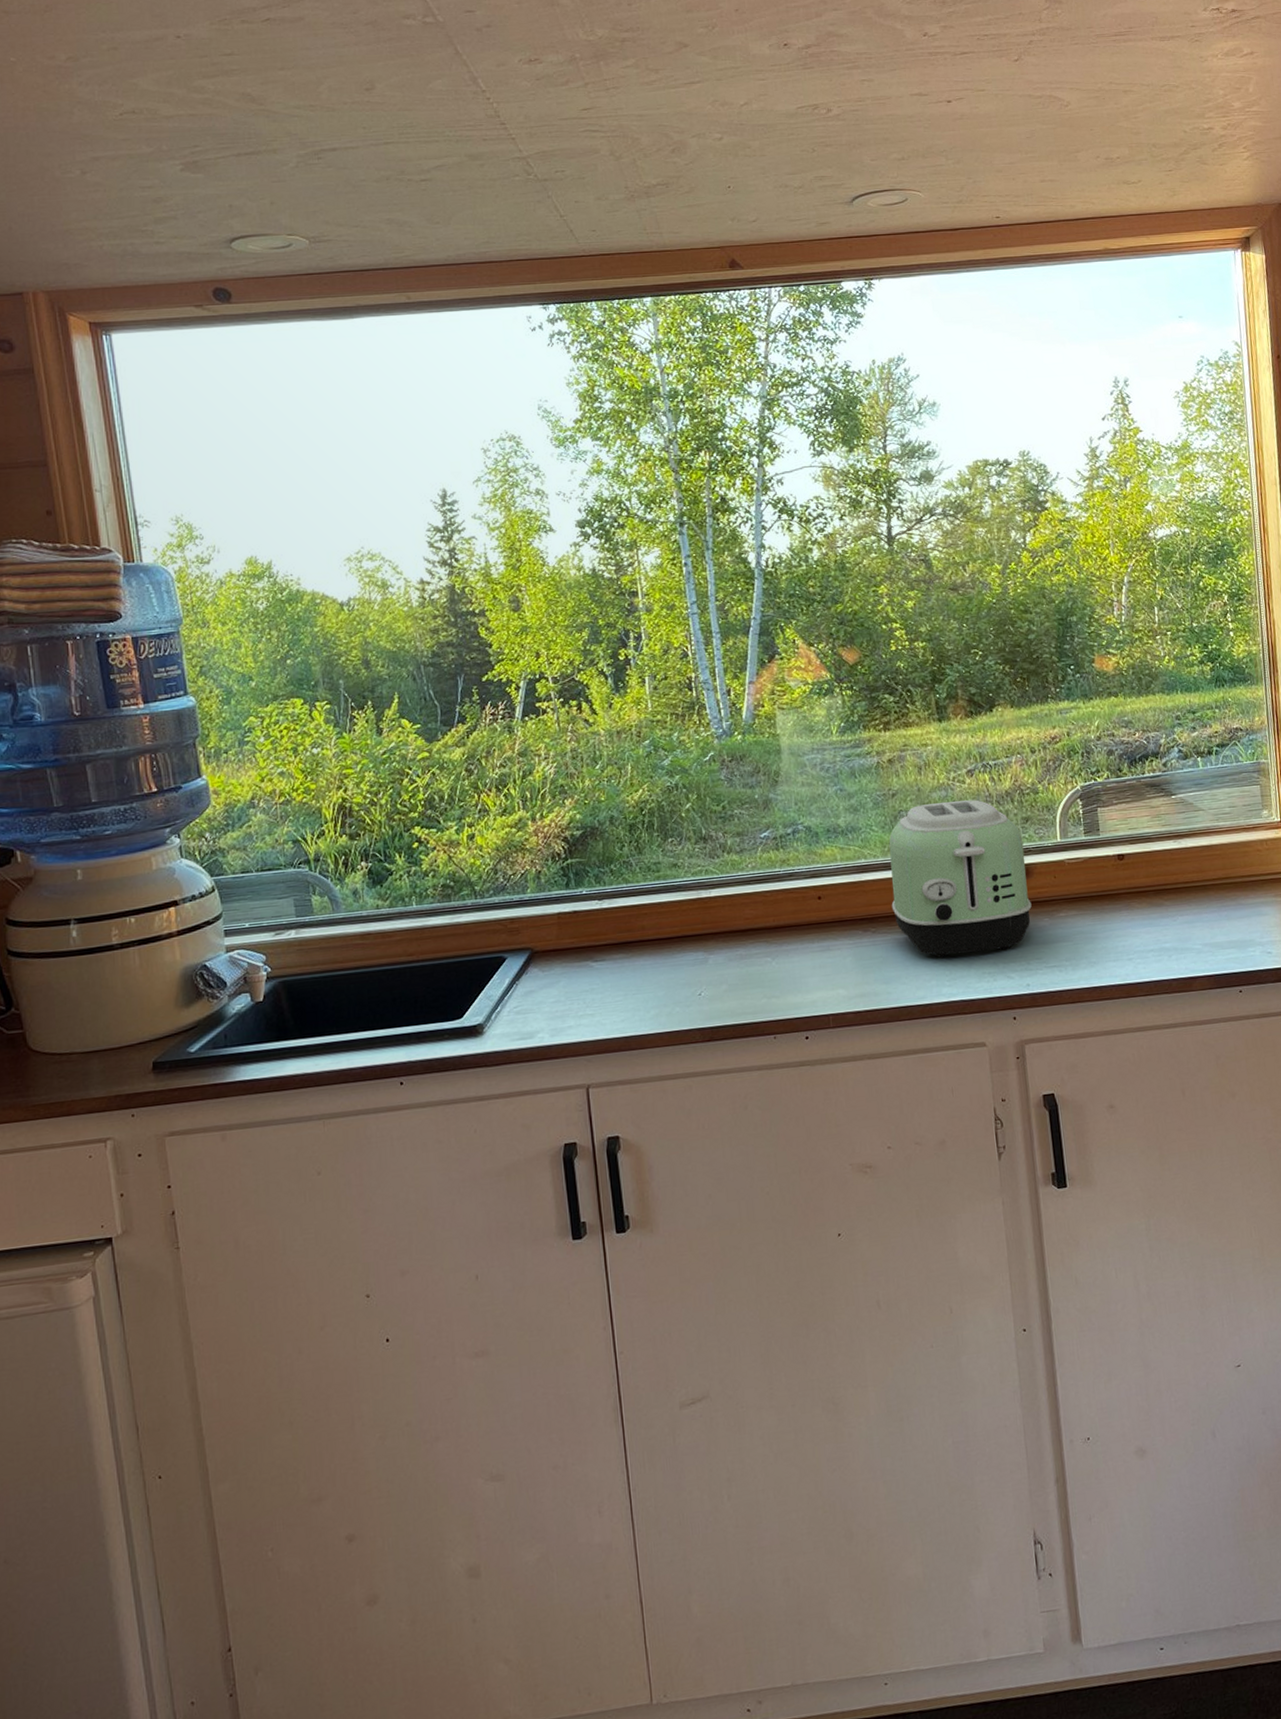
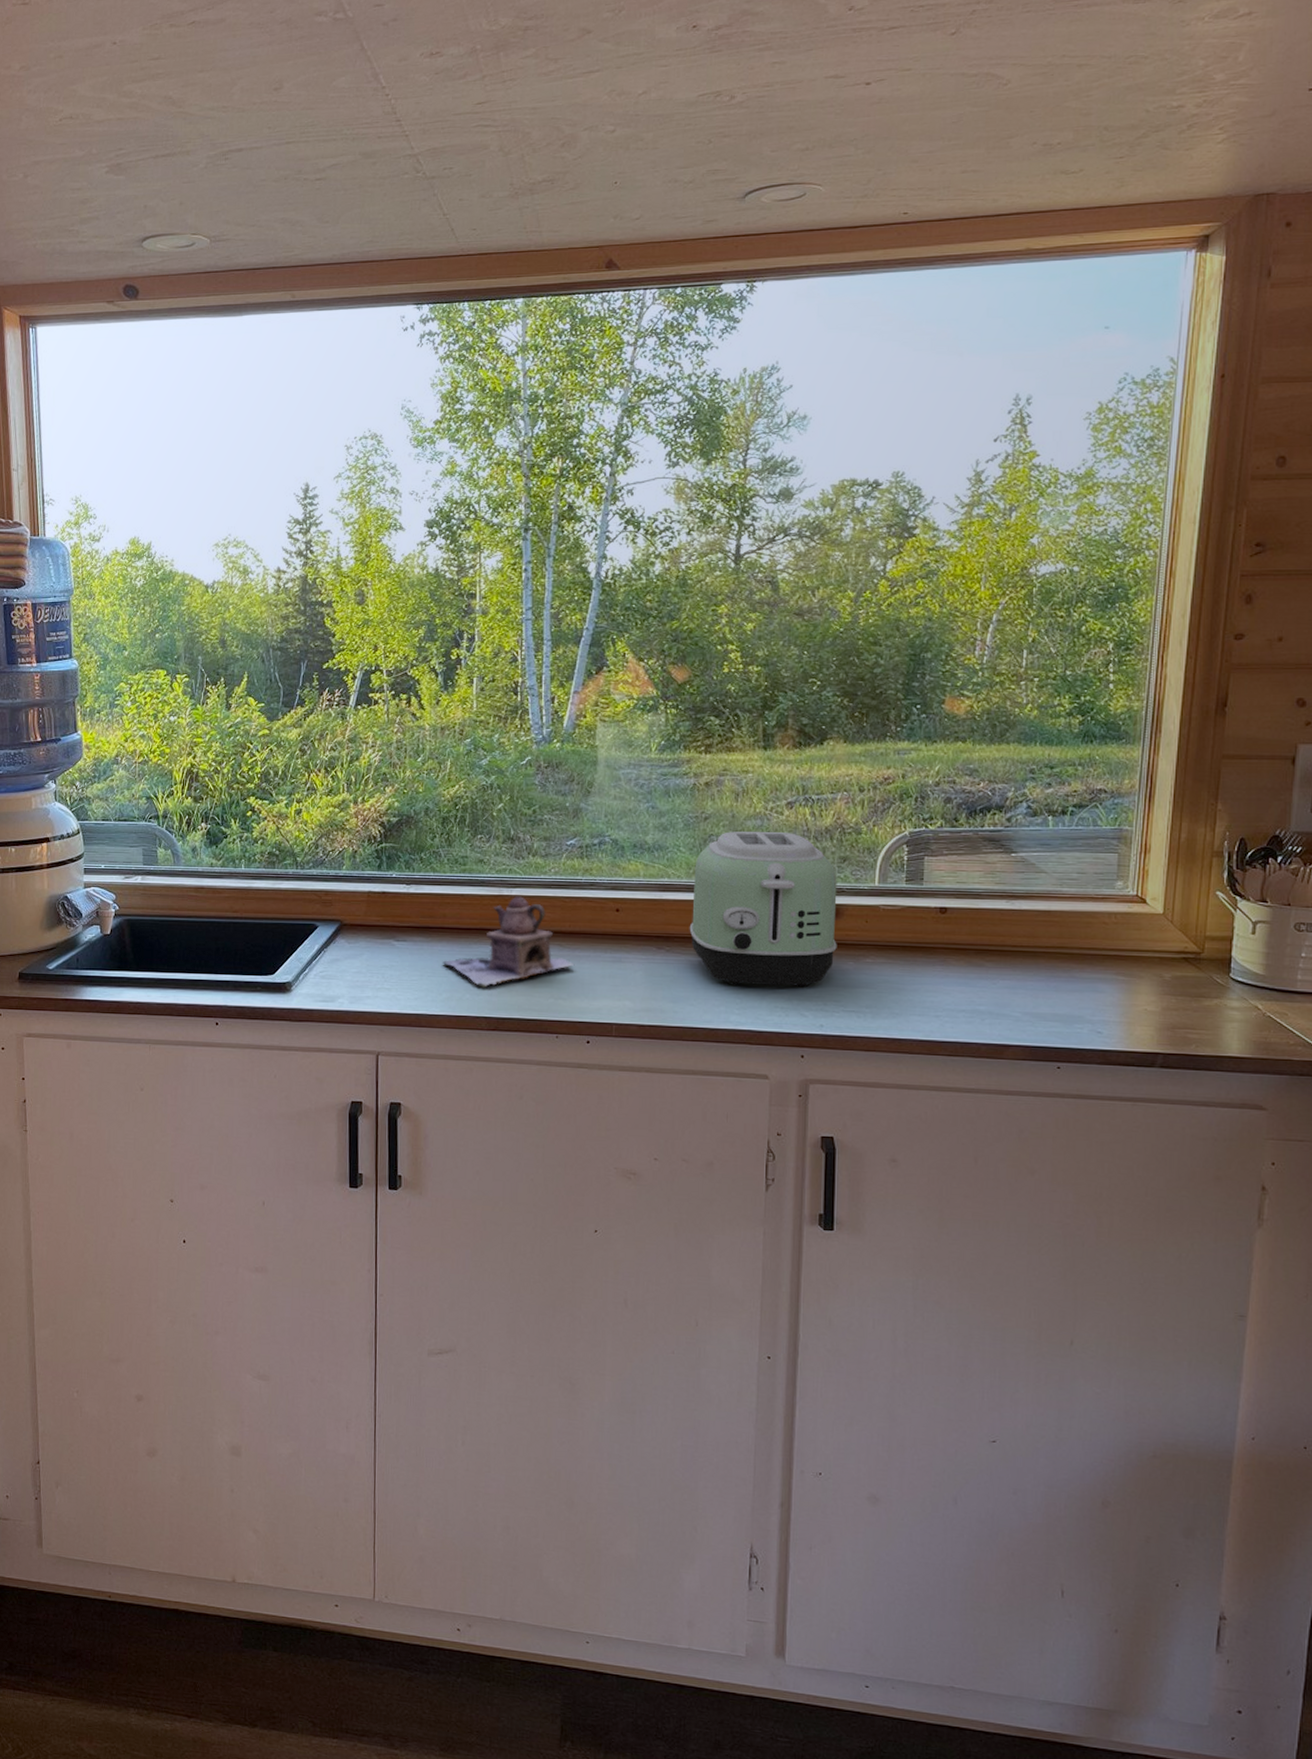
teapot: none [646,895,784,998] -> present [442,895,575,988]

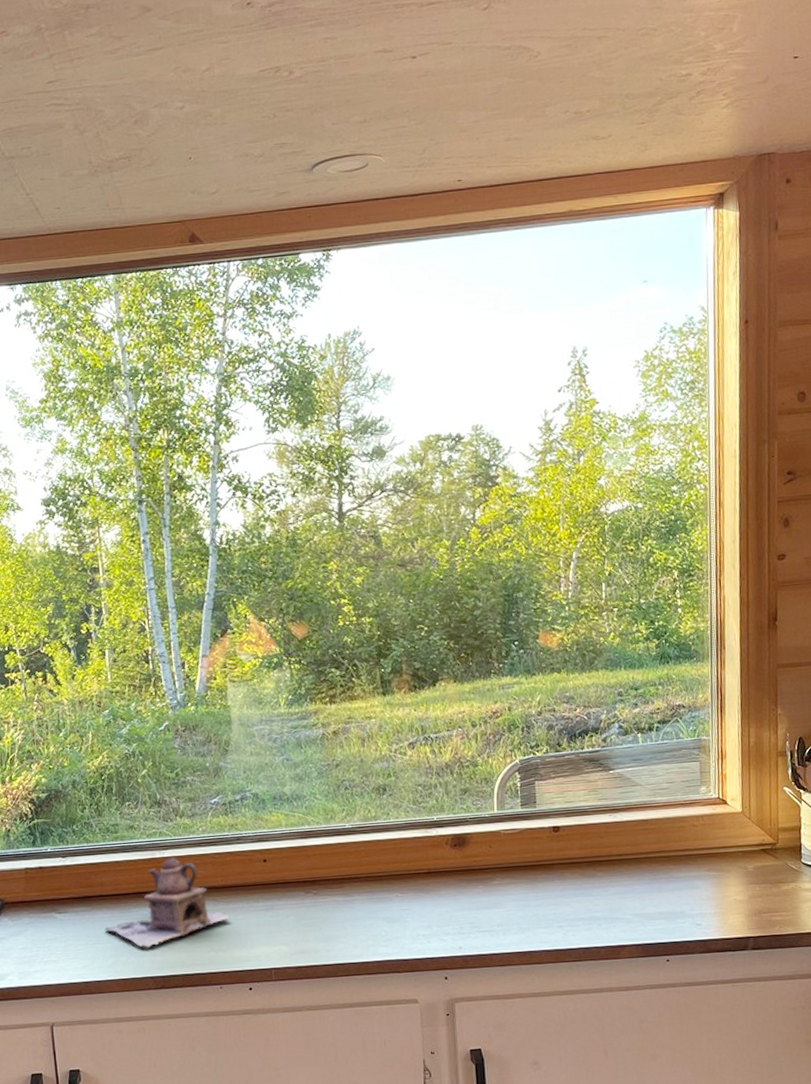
toaster: present [689,831,837,988] -> none [331,771,467,920]

